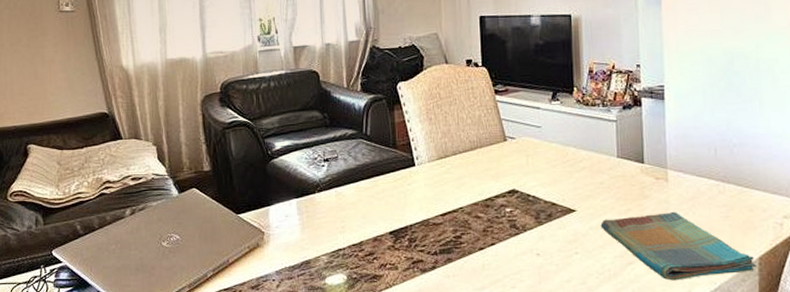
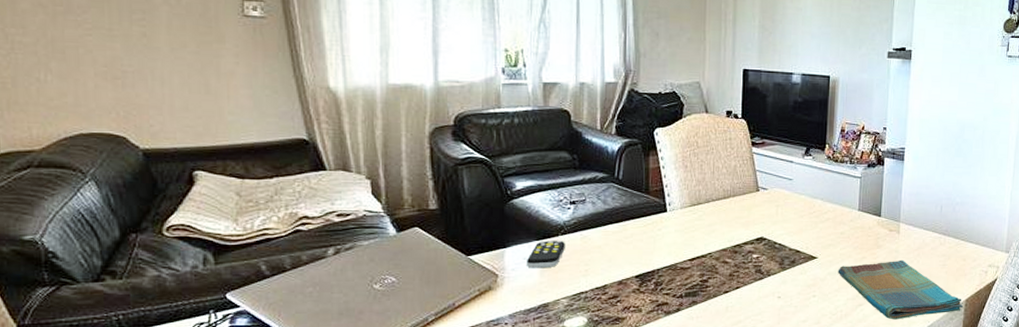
remote control: none [288,197,322,226] -> present [526,240,565,269]

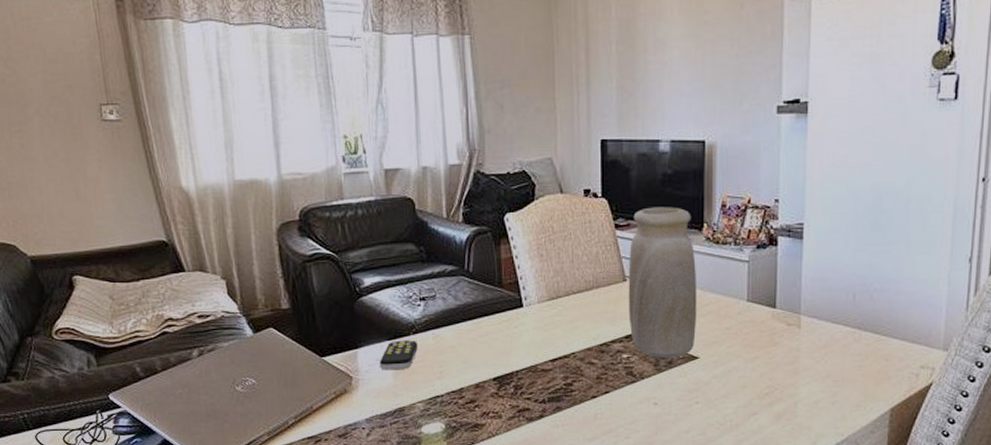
vase: none [760,129,819,258] -> present [628,207,697,358]
dish towel: present [838,259,964,320] -> none [724,360,888,432]

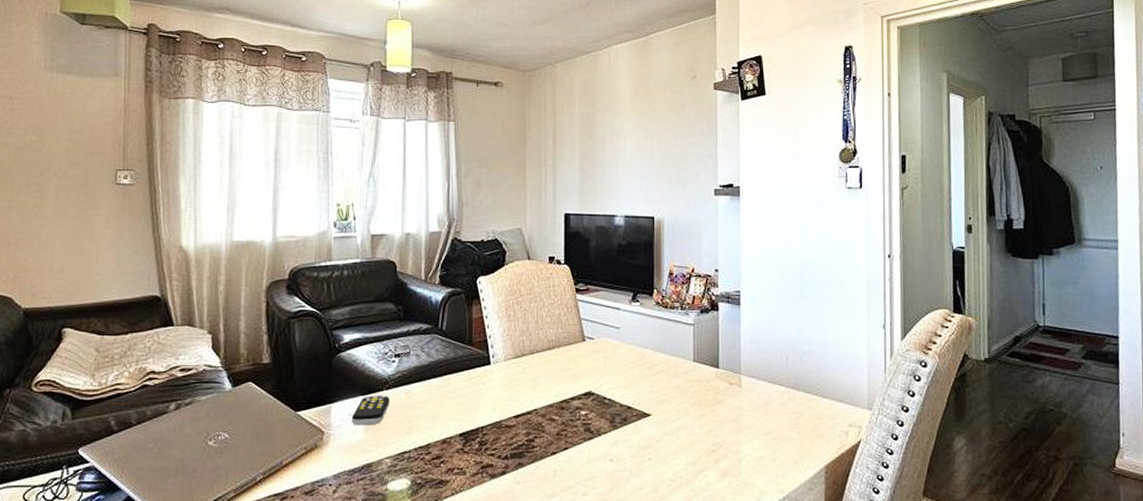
vase: present [628,207,697,358] -> none [587,274,649,415]

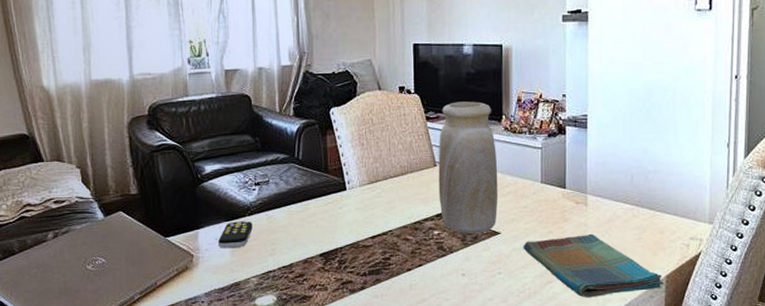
vase: none [587,274,649,415] -> present [438,101,498,234]
dish towel: none [674,417,824,489] -> present [523,233,665,298]

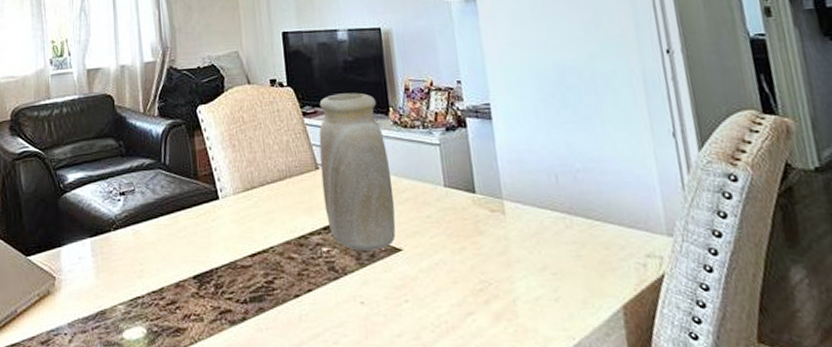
remote control: present [217,220,253,249] -> none [81,236,118,270]
dish towel: present [523,233,665,298] -> none [431,250,622,335]

